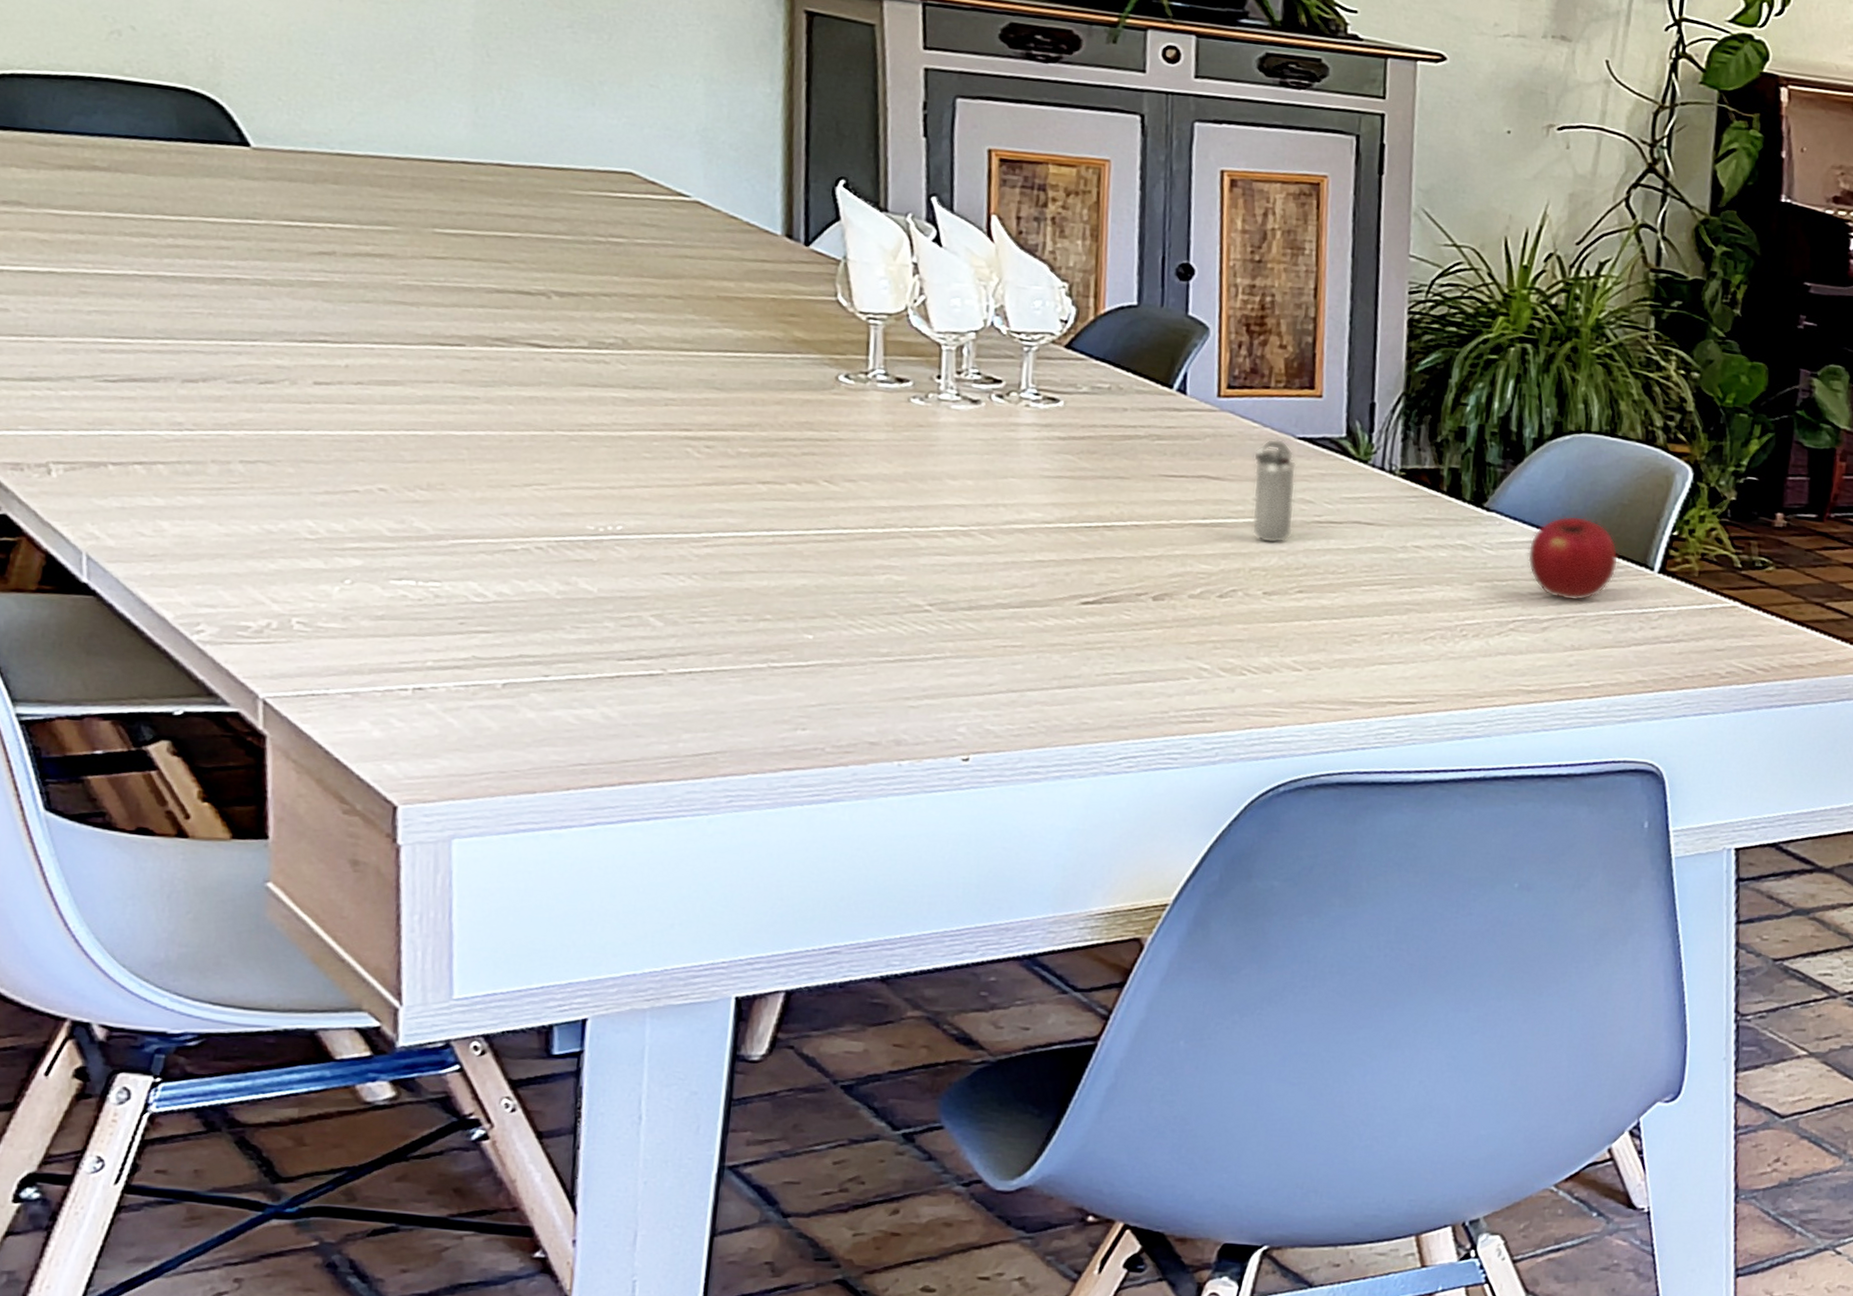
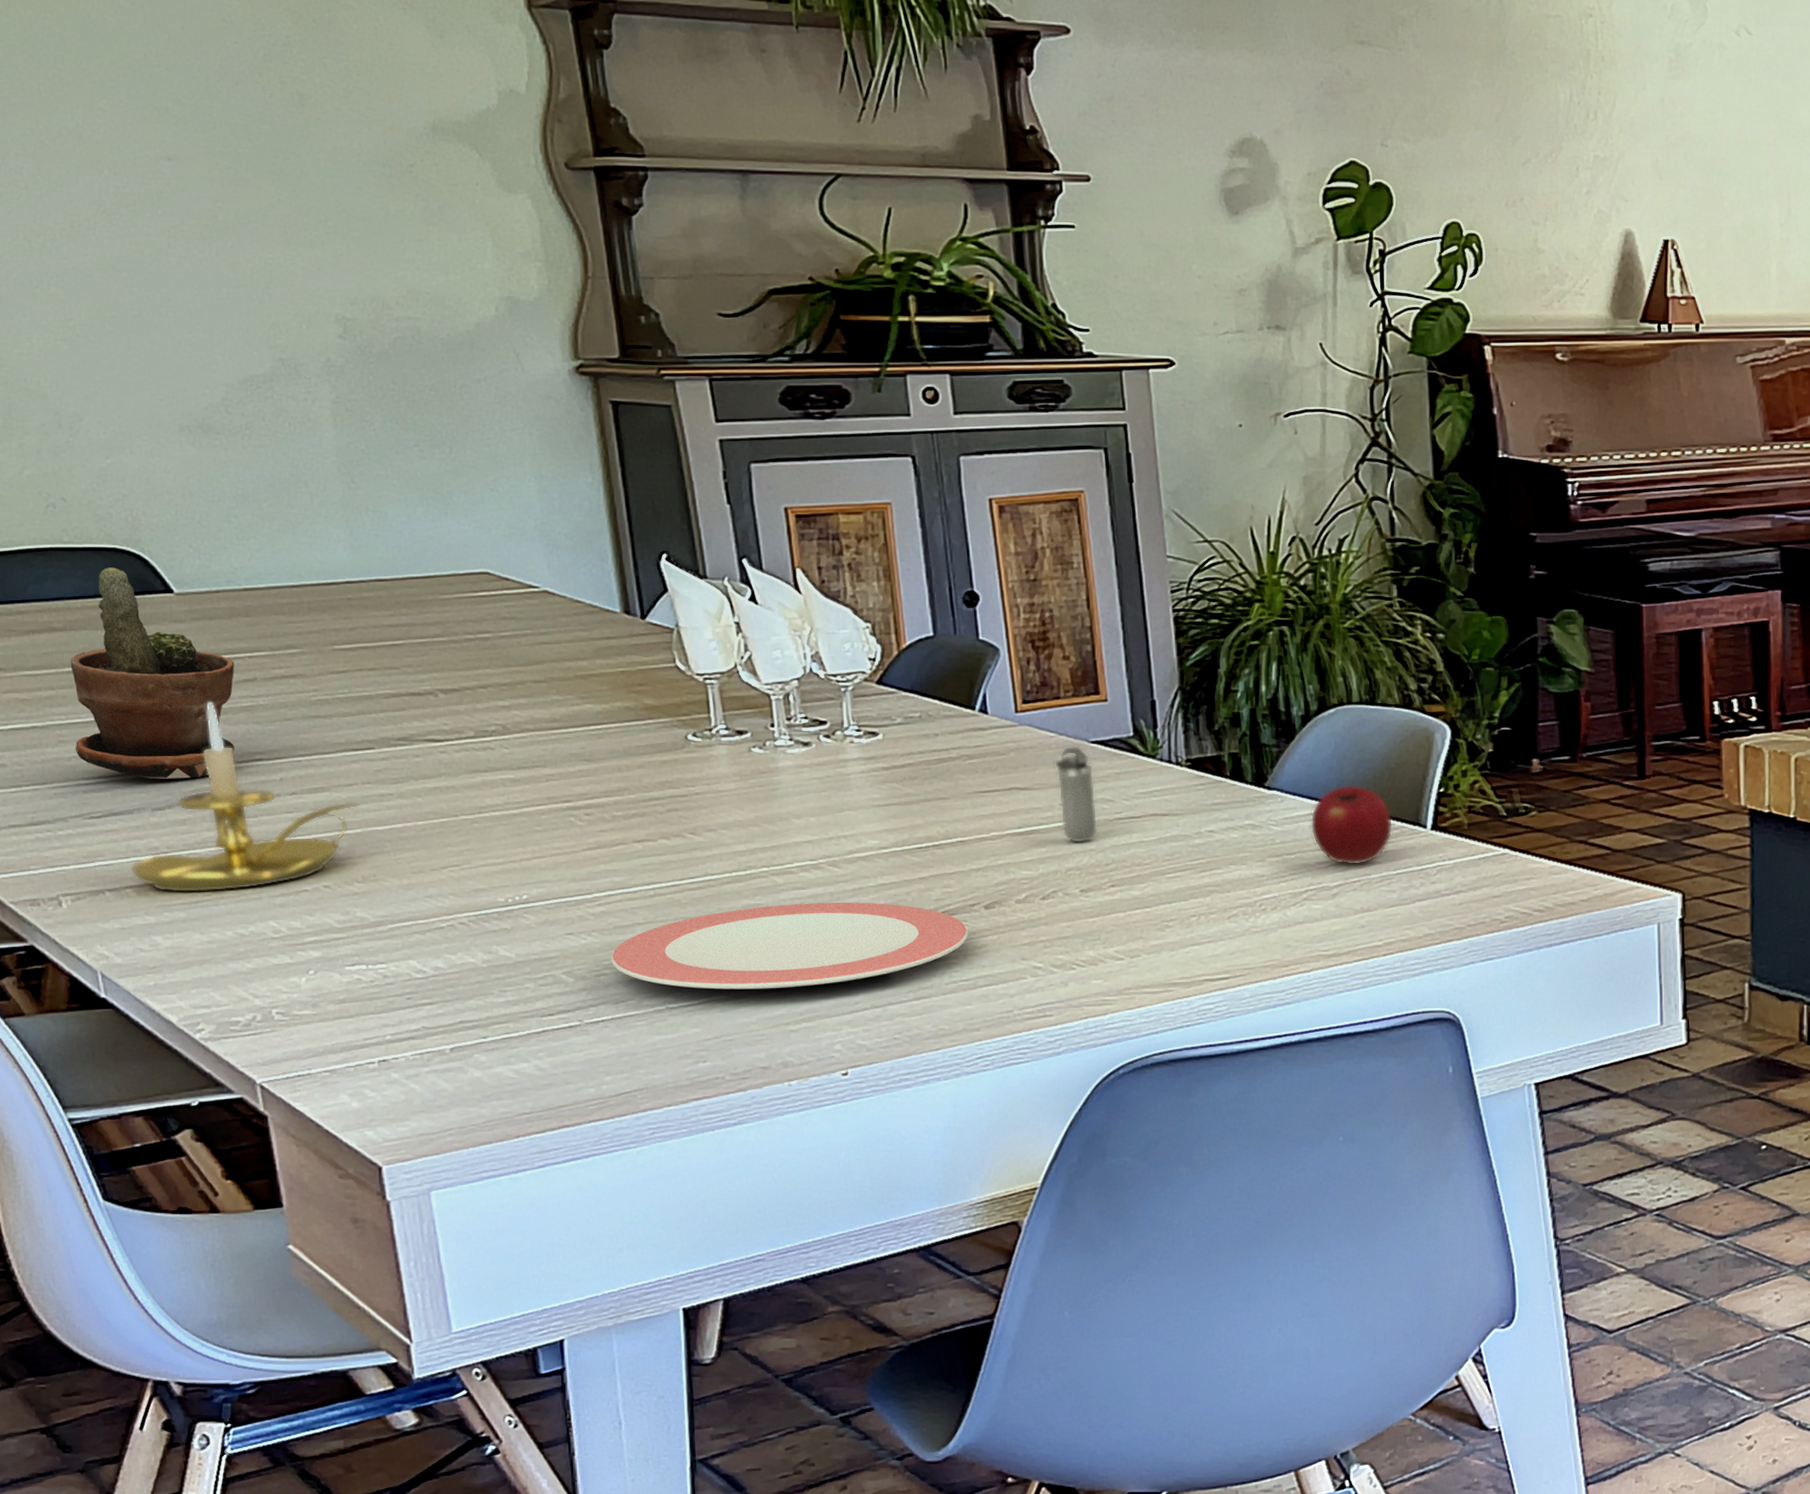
potted plant: none [98,108,312,353] -> present [70,567,235,779]
candle holder: none [143,271,438,482] -> present [130,702,360,893]
plate: none [710,569,1130,661] -> present [611,902,968,990]

